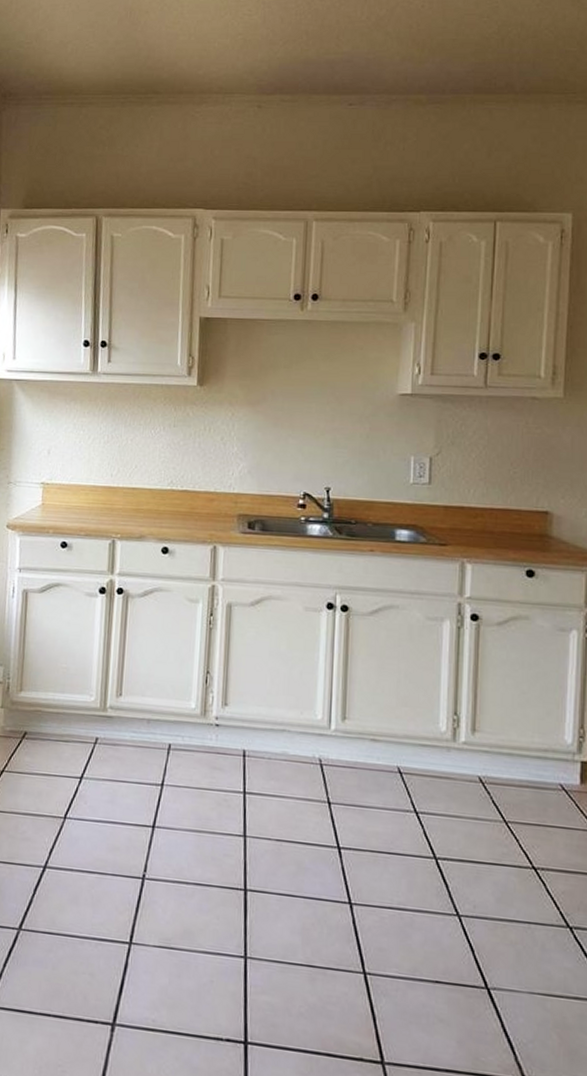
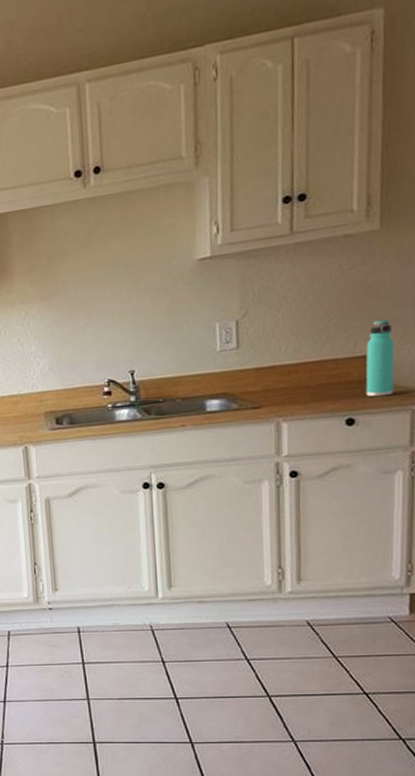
thermos bottle: none [545,479,573,554] -> present [365,319,395,397]

